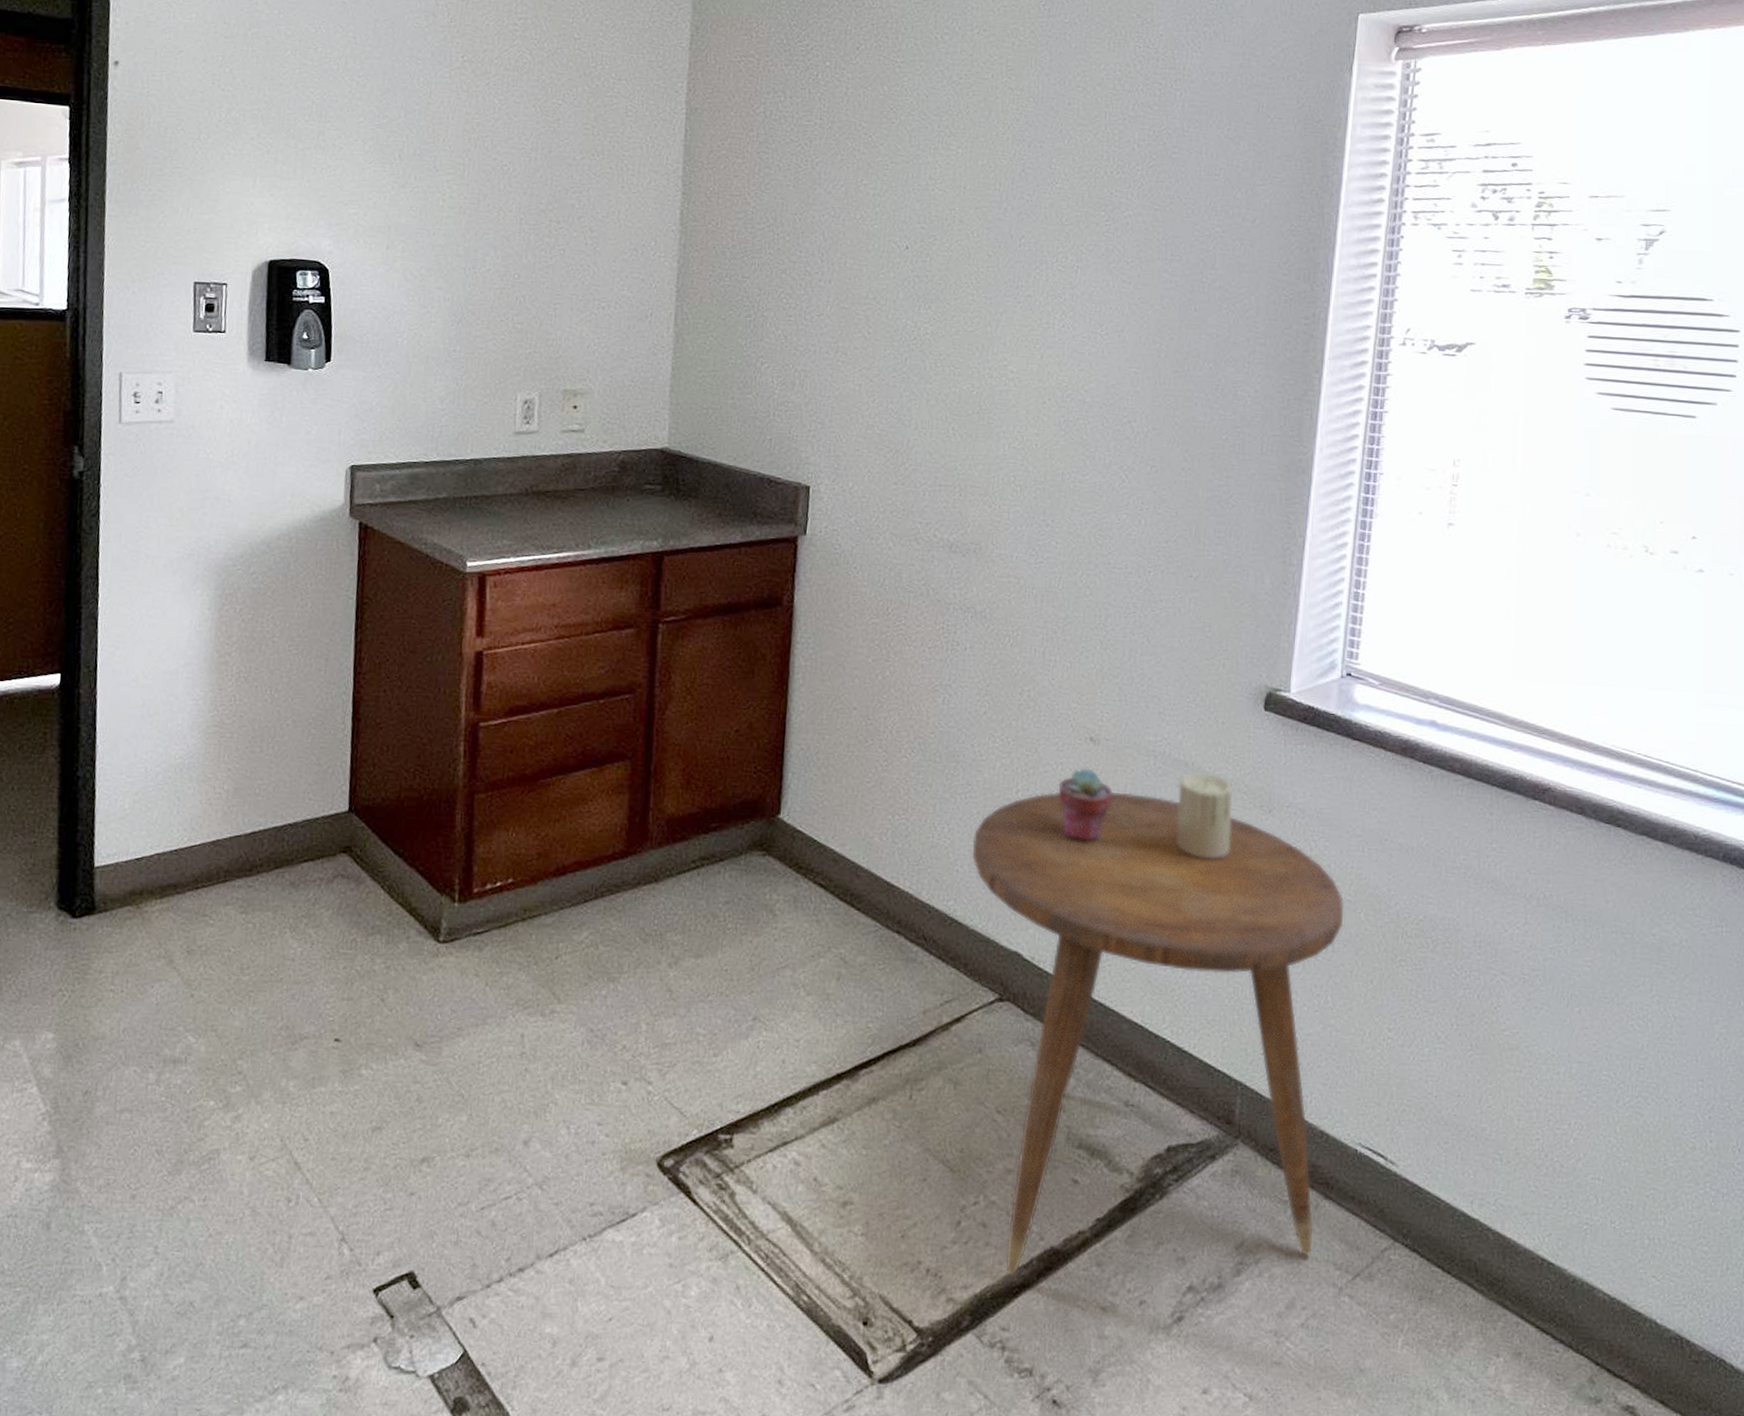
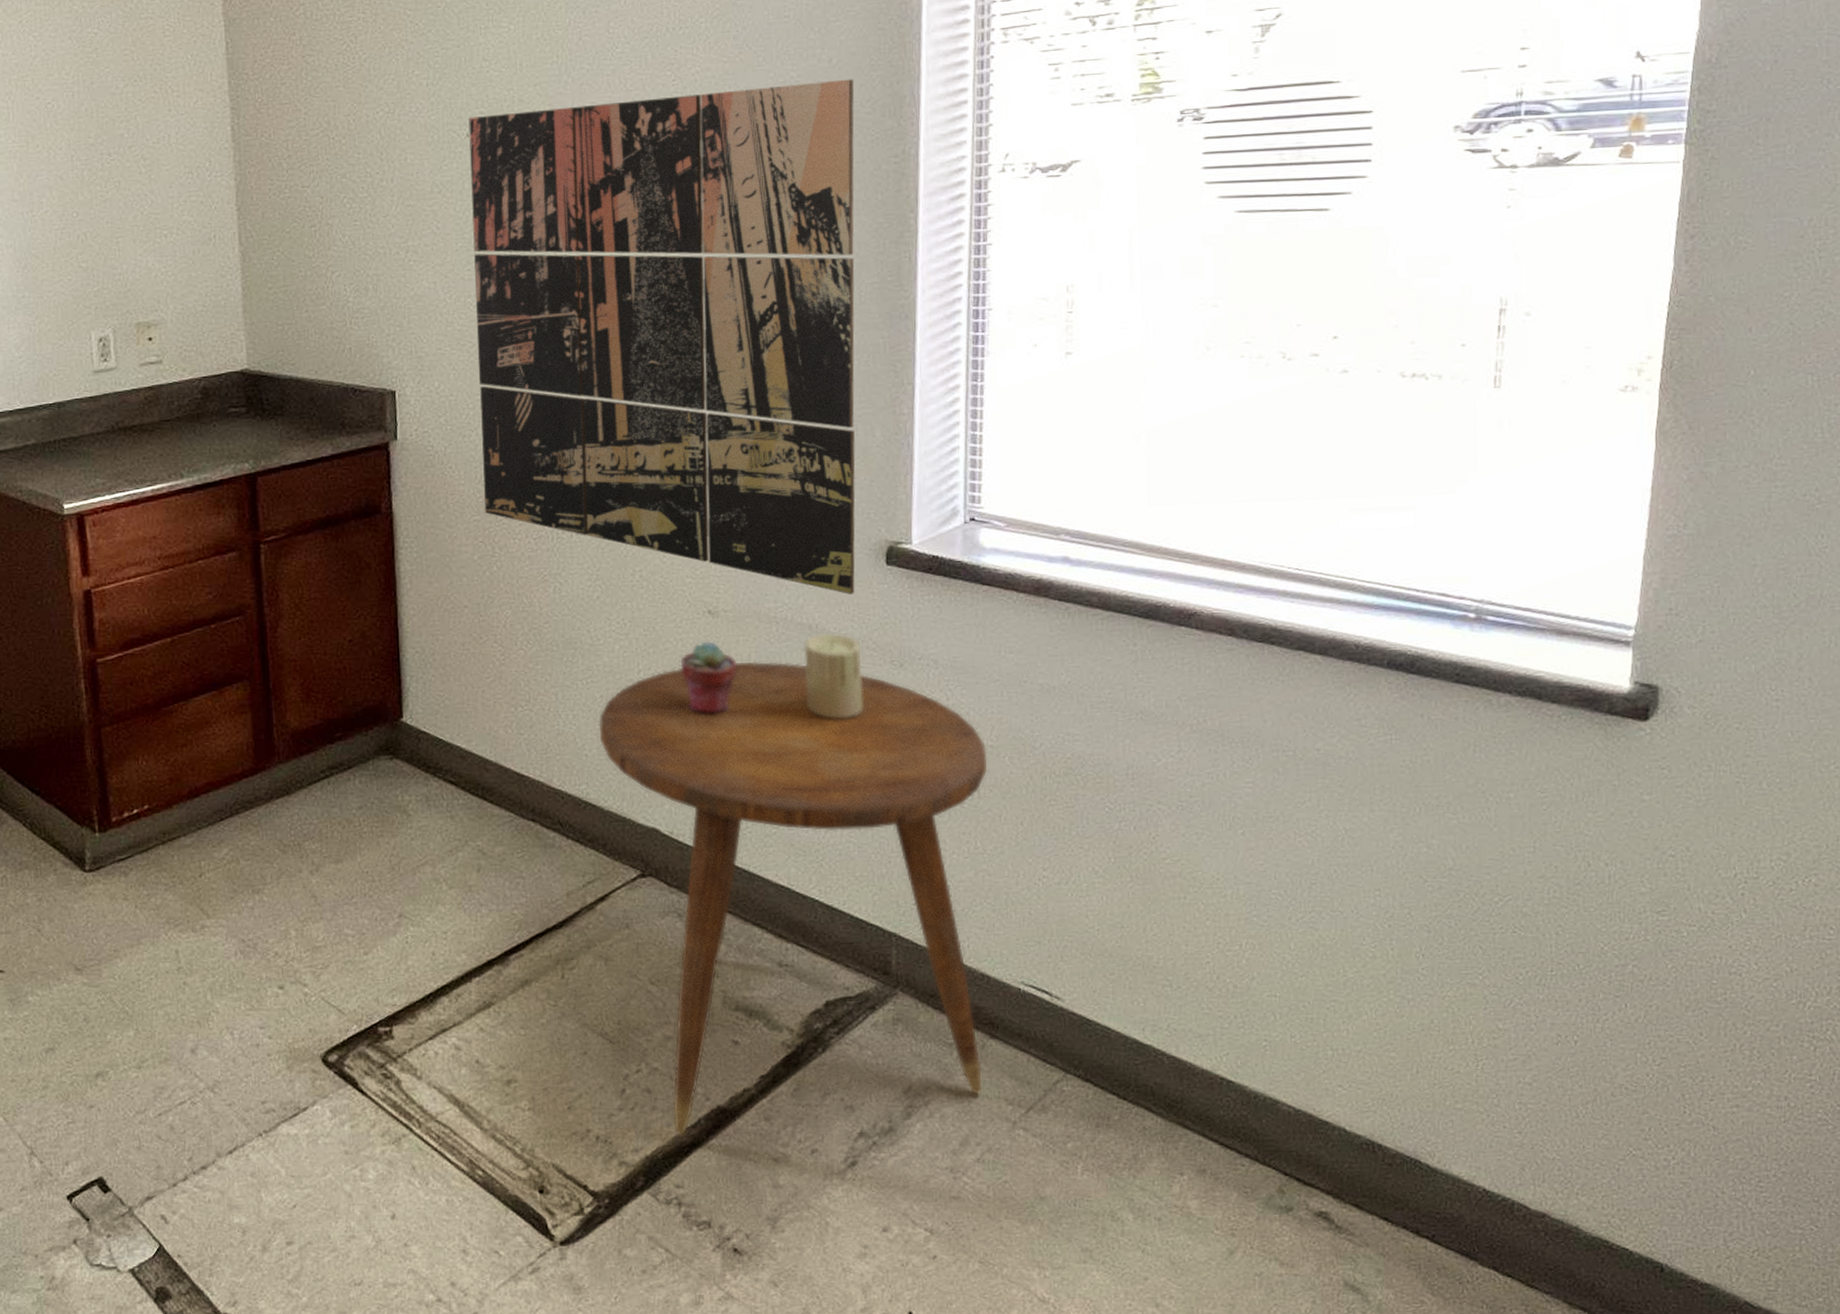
wall art: none [884,231,1274,736] -> present [468,79,855,594]

